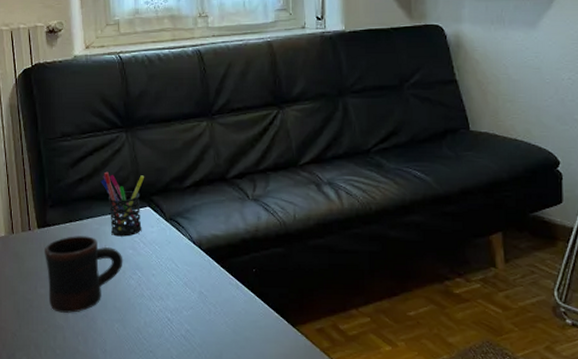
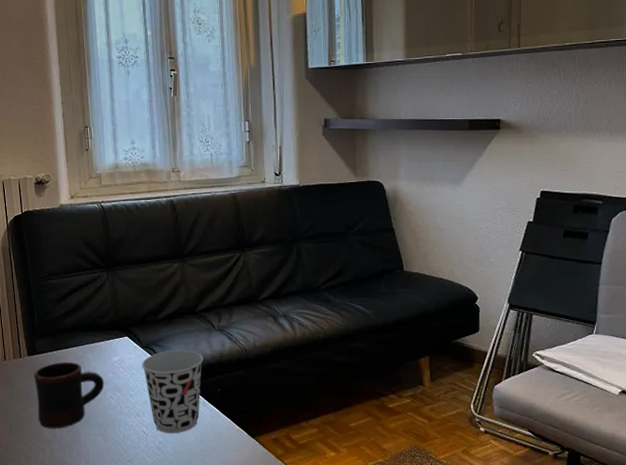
pen holder: present [101,171,145,237] -> none [84,306,124,362]
cup: none [166,223,236,321] -> present [142,350,203,434]

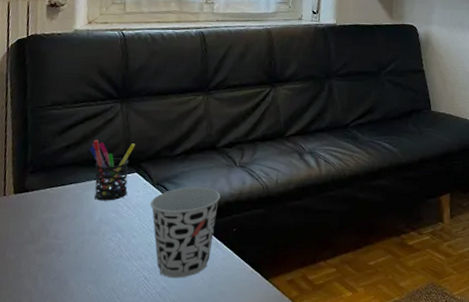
mug: present [34,362,105,429] -> none [18,201,104,277]
pen holder: none [84,306,124,362] -> present [89,139,136,201]

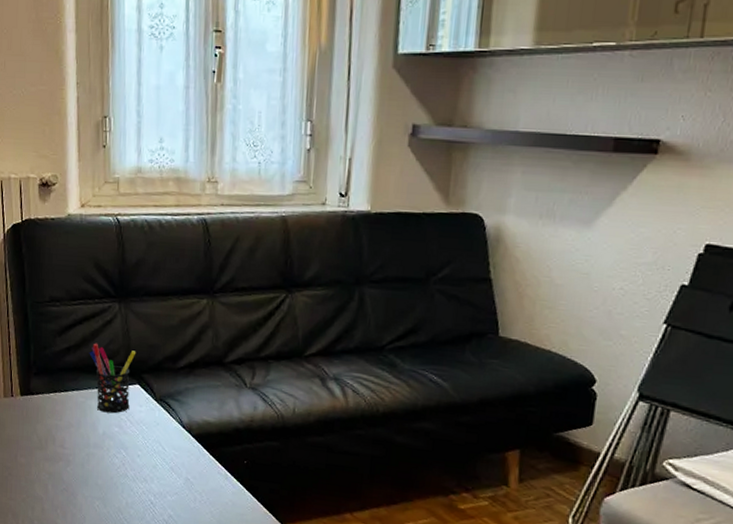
cup: present [150,188,221,278] -> none [154,407,229,509]

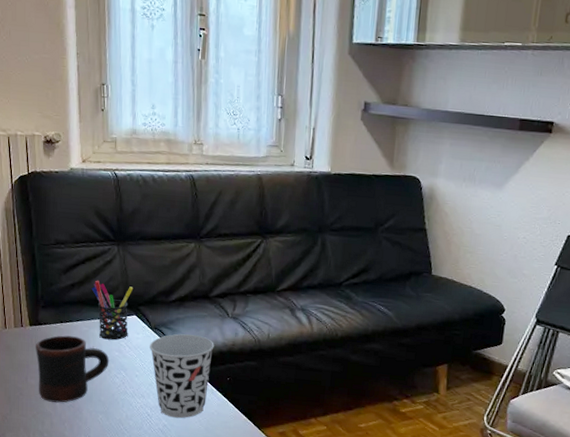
mug: none [26,407,108,486] -> present [36,335,110,403]
cup: none [154,407,229,509] -> present [150,334,214,419]

